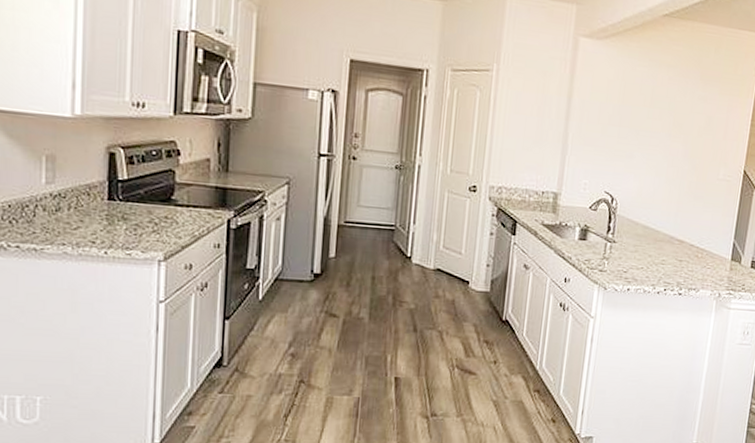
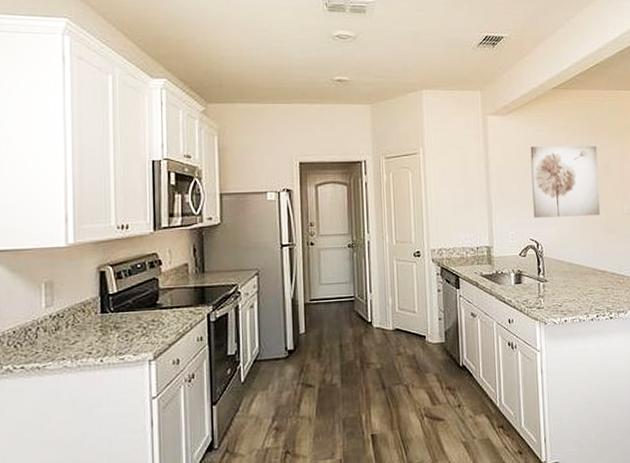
wall art: none [613,83,703,176] -> present [530,146,600,218]

